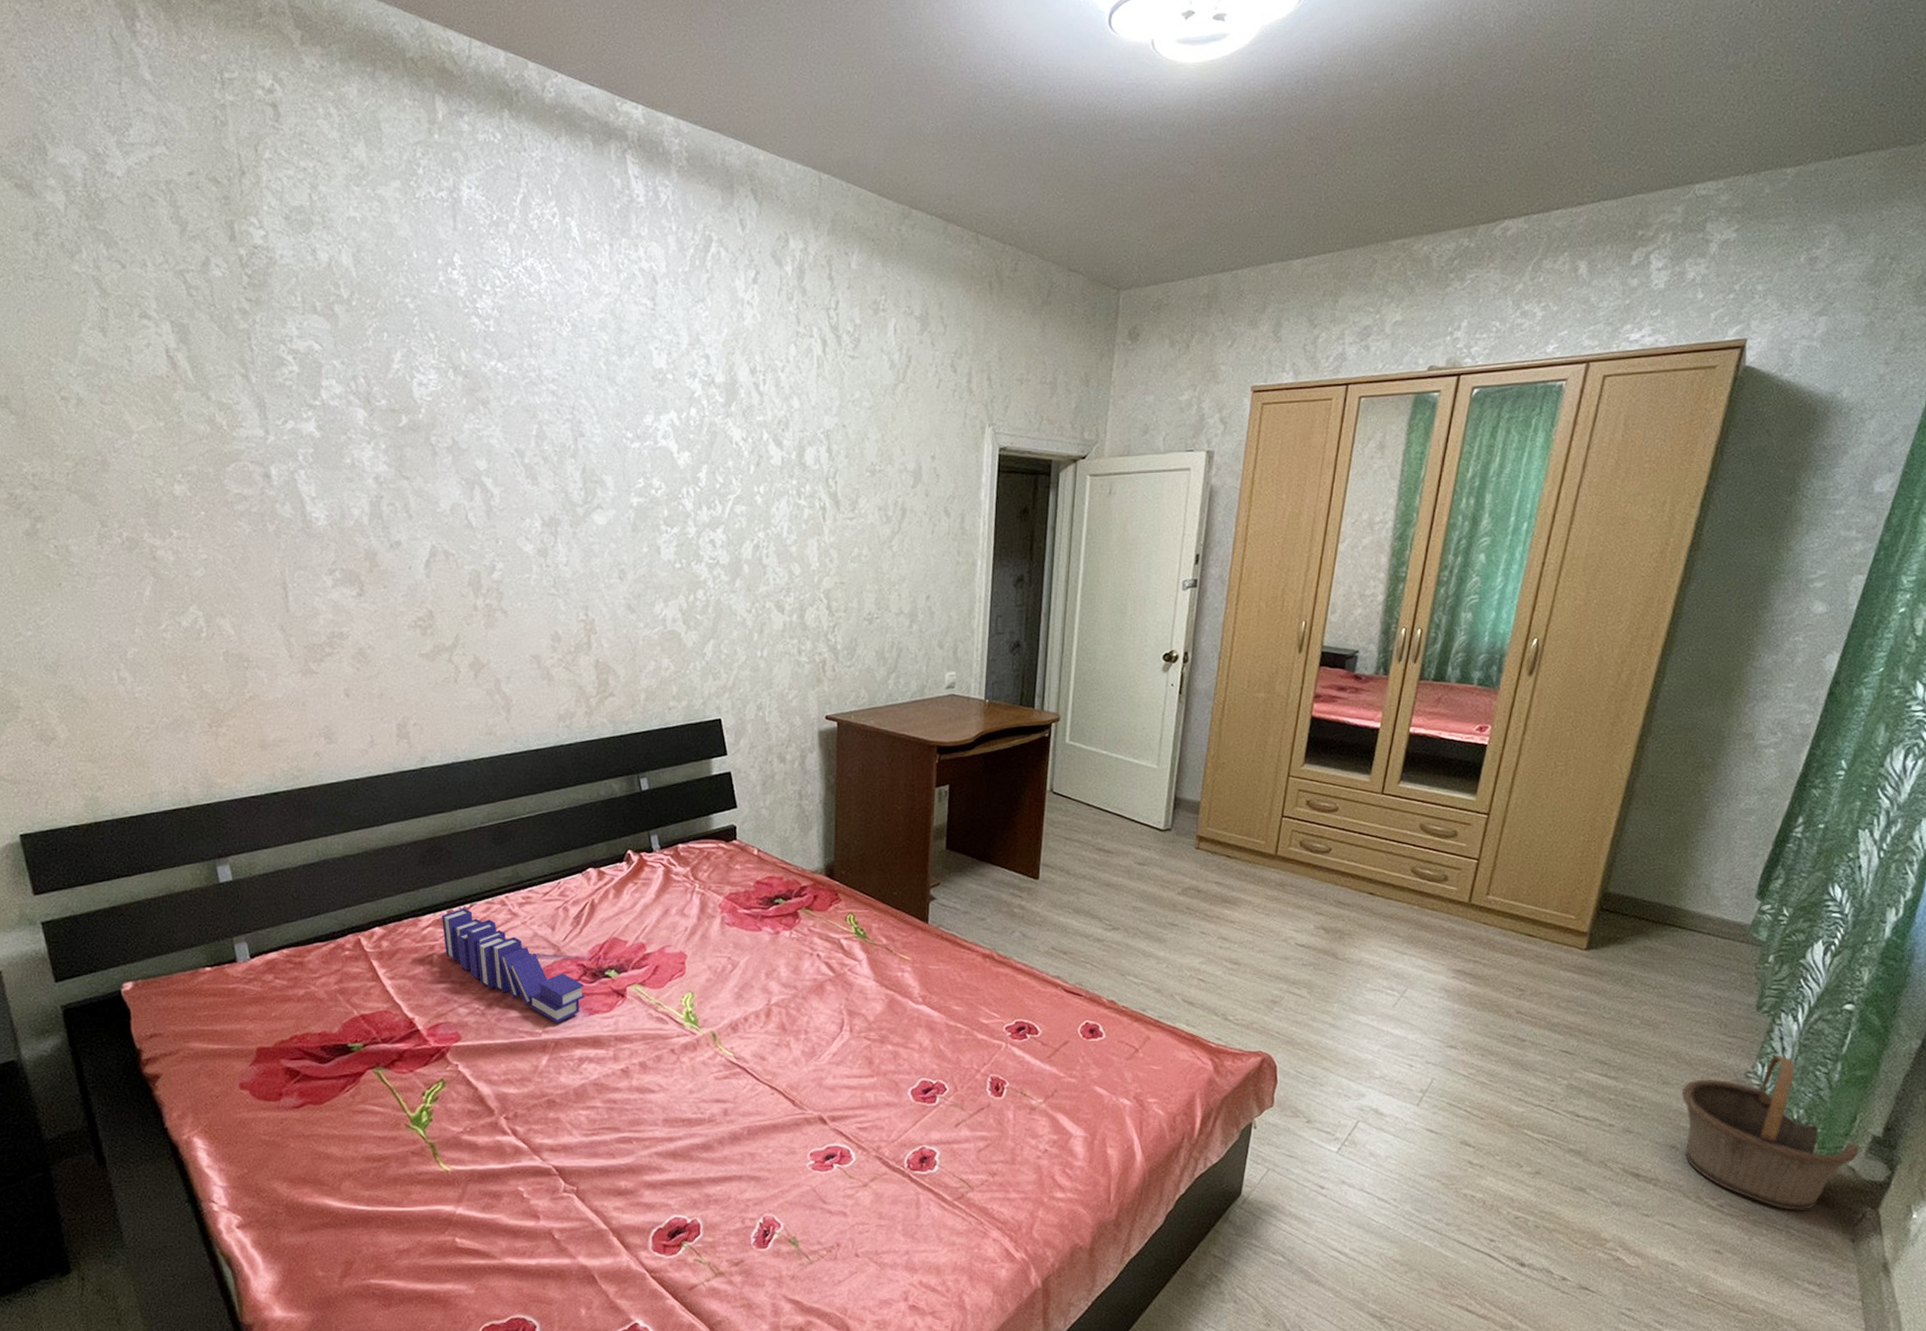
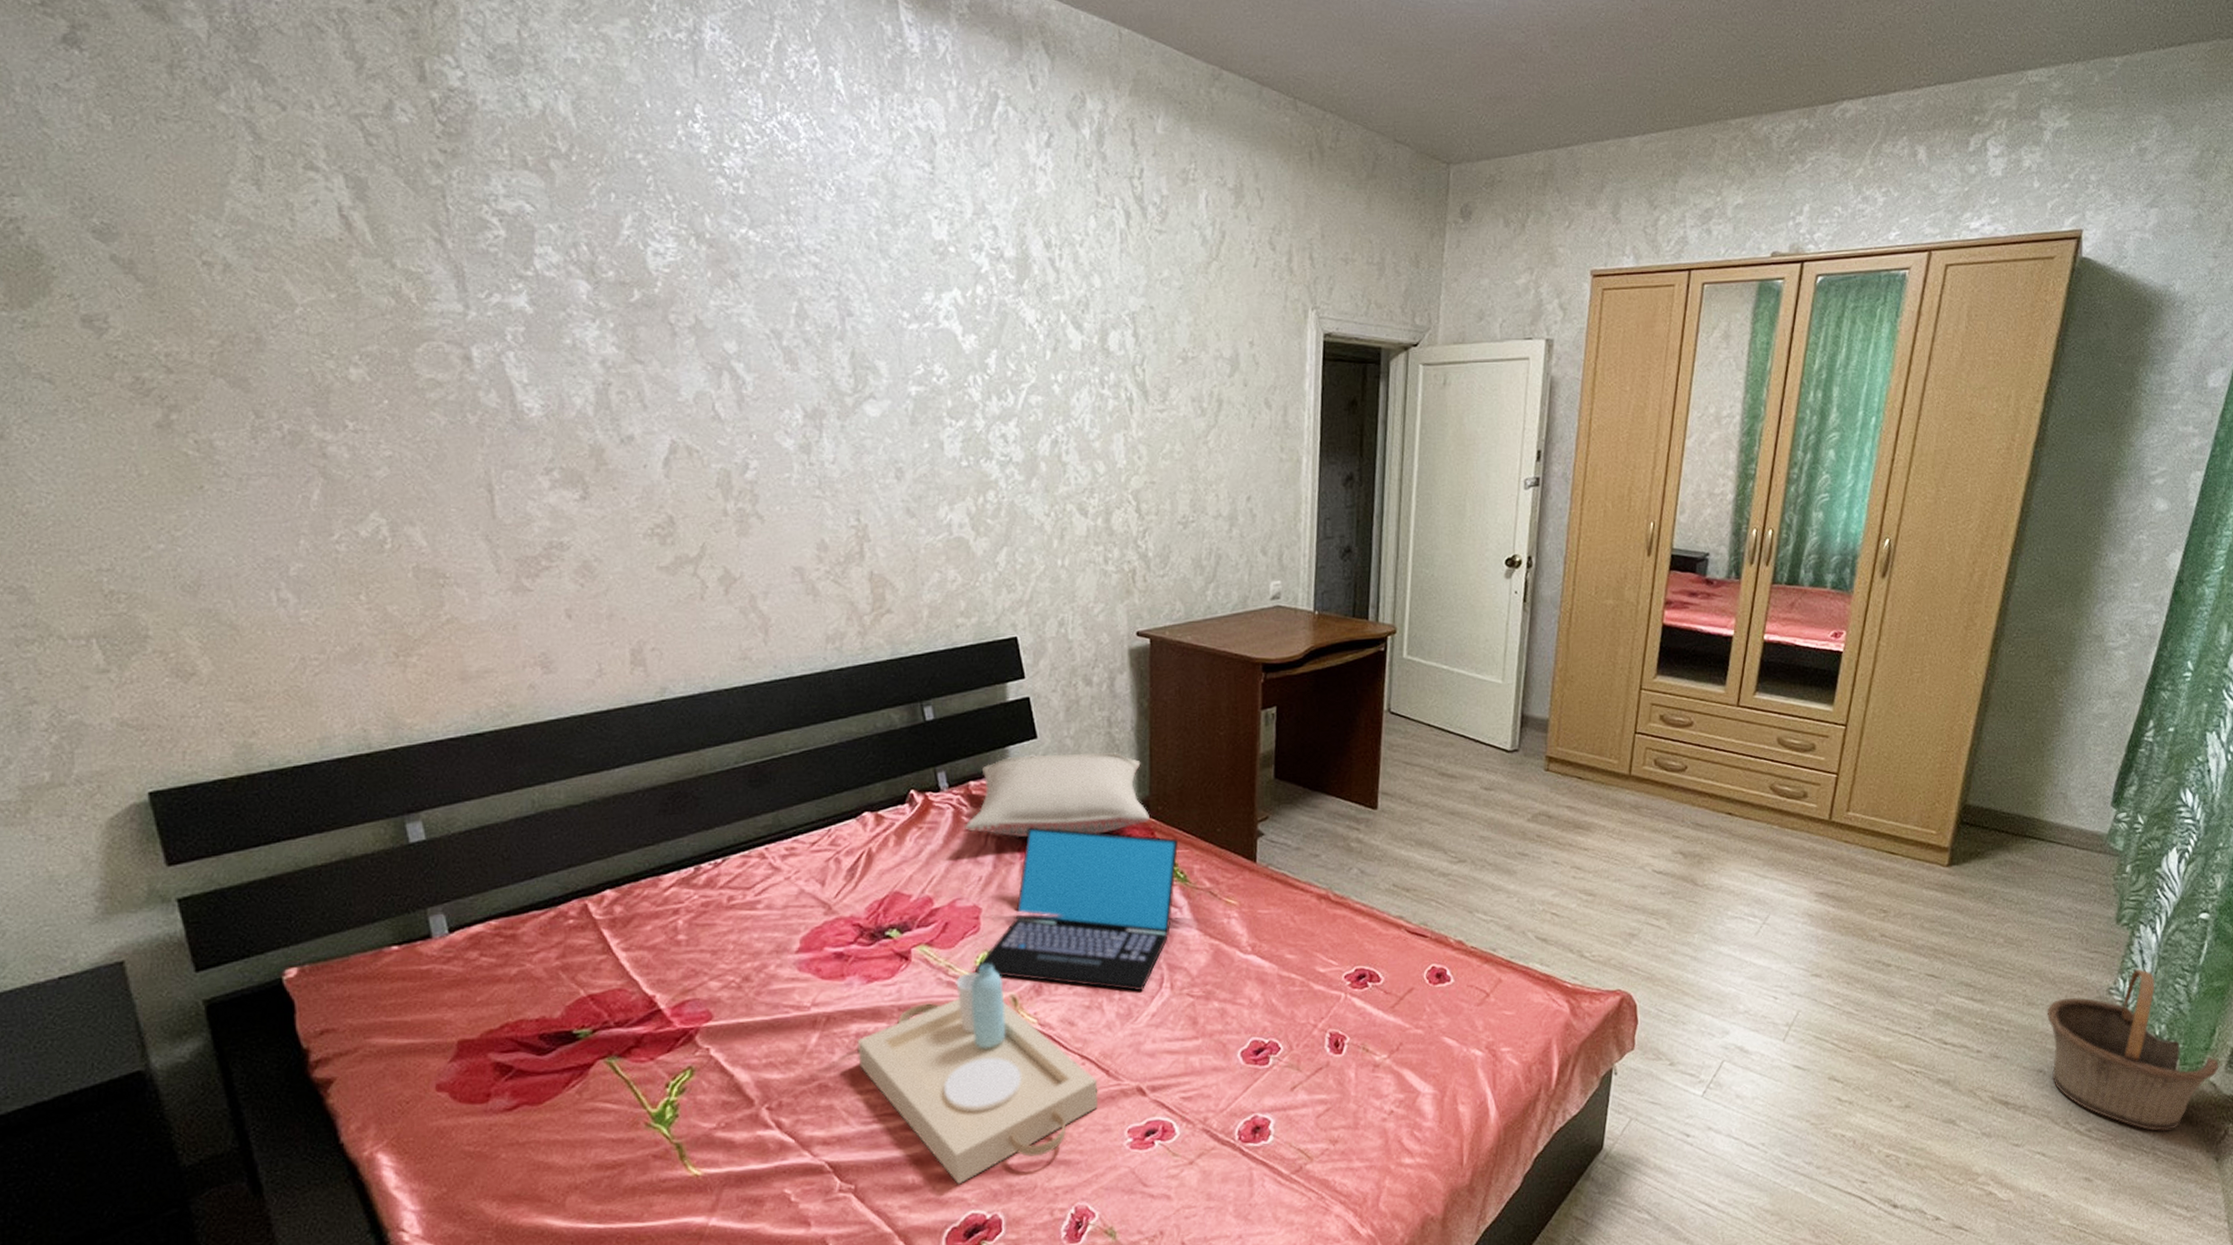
book: present [442,908,585,1023] -> none [688,864,862,994]
serving tray: none [580,1003,785,1192] -> present [857,963,1099,1185]
pillow: none [673,822,834,895] -> present [965,753,1150,838]
laptop: none [681,886,860,1033] -> present [975,827,1179,991]

